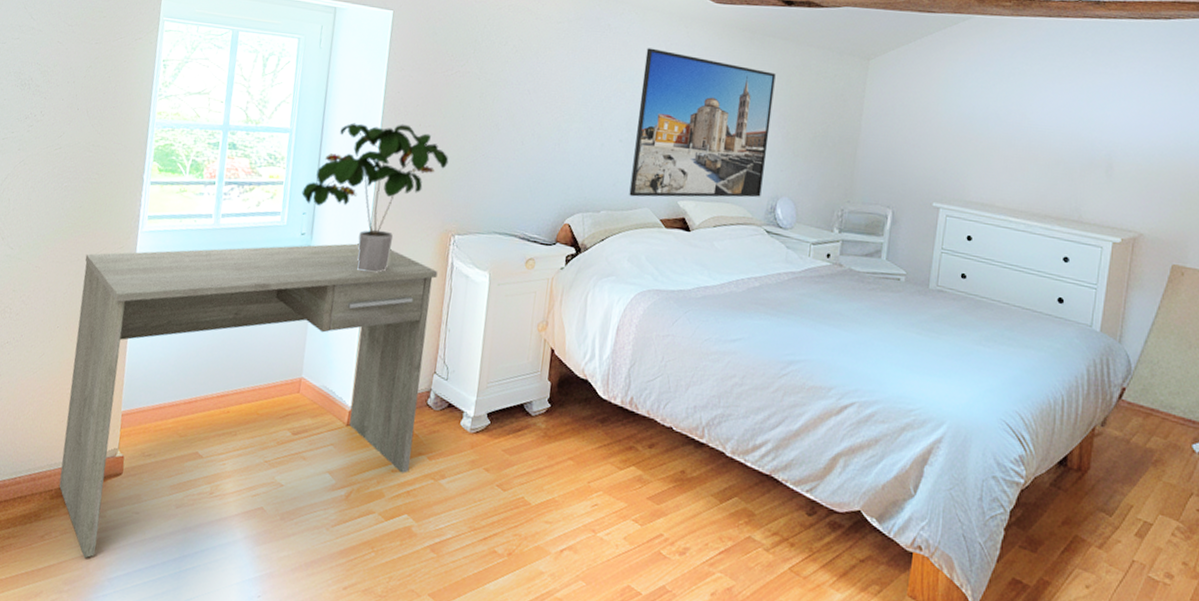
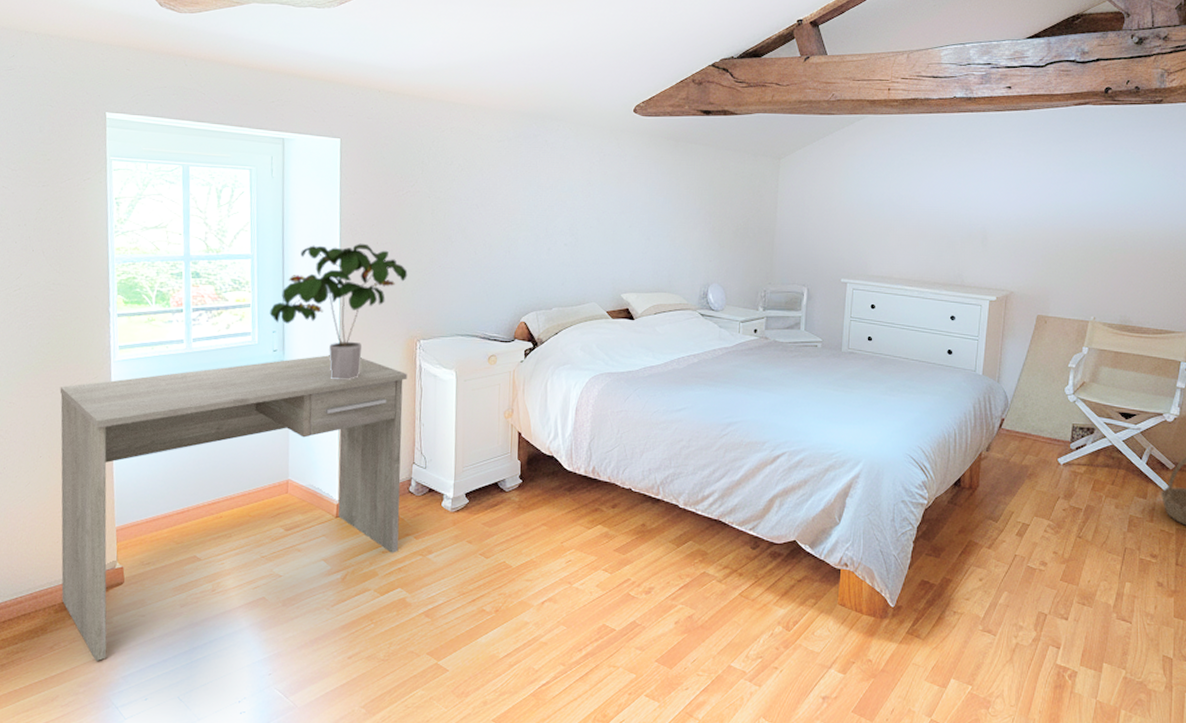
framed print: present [629,48,776,198] -> none [577,159,700,293]

